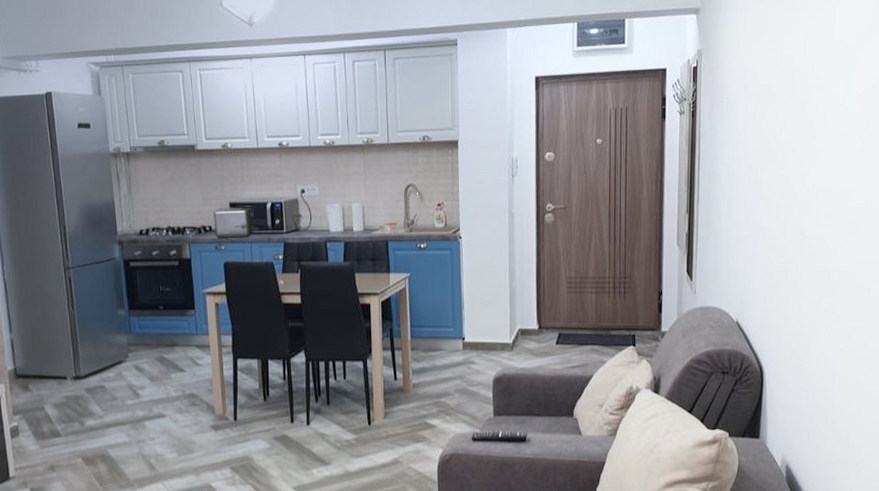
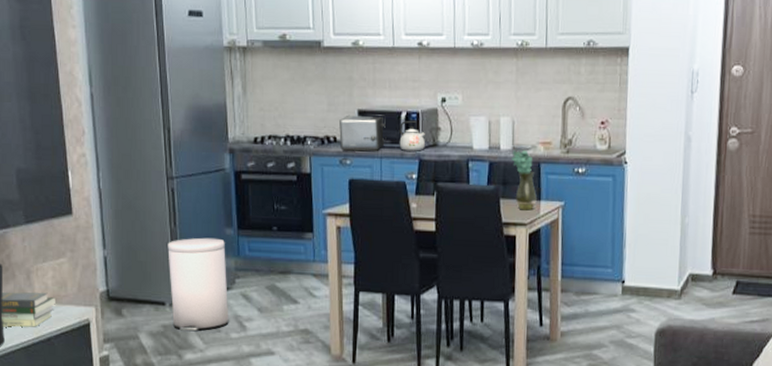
pedal bin: none [67,318,124,401] -> present [168,237,229,332]
kettle: none [266,209,289,236] -> present [399,120,426,151]
vase: none [363,228,386,282] -> present [511,146,537,211]

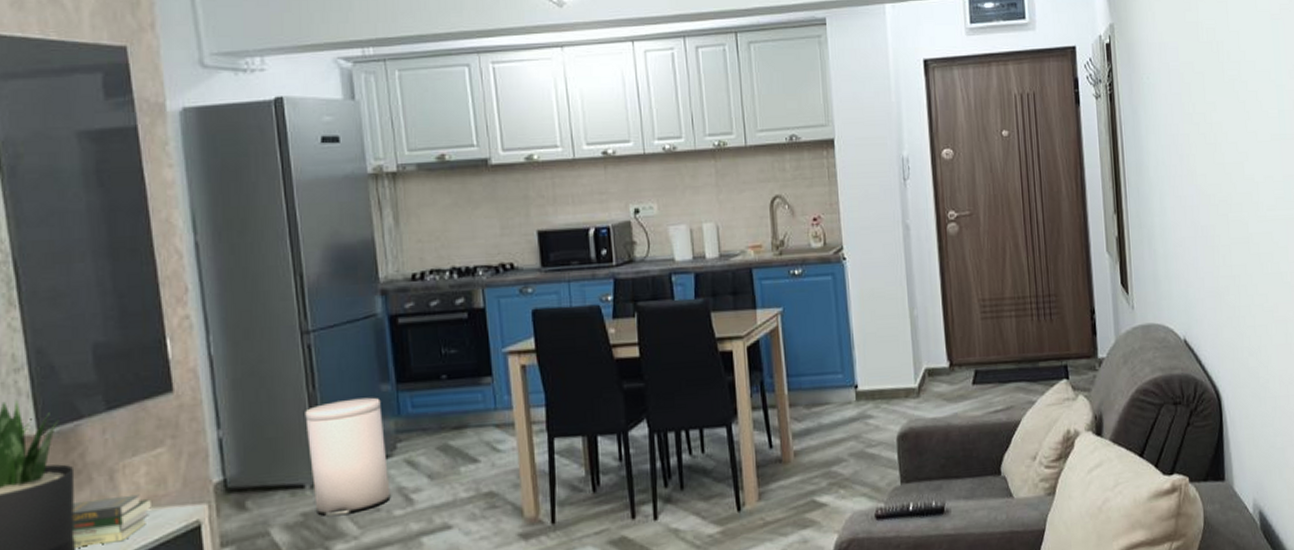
toaster: present [339,114,386,152] -> none [516,233,574,278]
kettle: present [399,120,426,151] -> none [588,236,621,271]
vase: present [511,146,537,211] -> none [719,254,752,322]

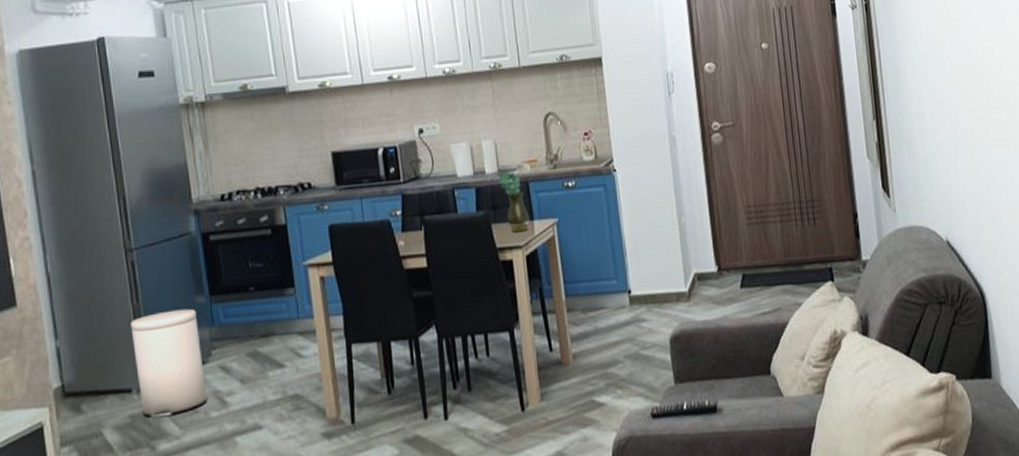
vase: none [719,254,752,322] -> present [498,169,530,233]

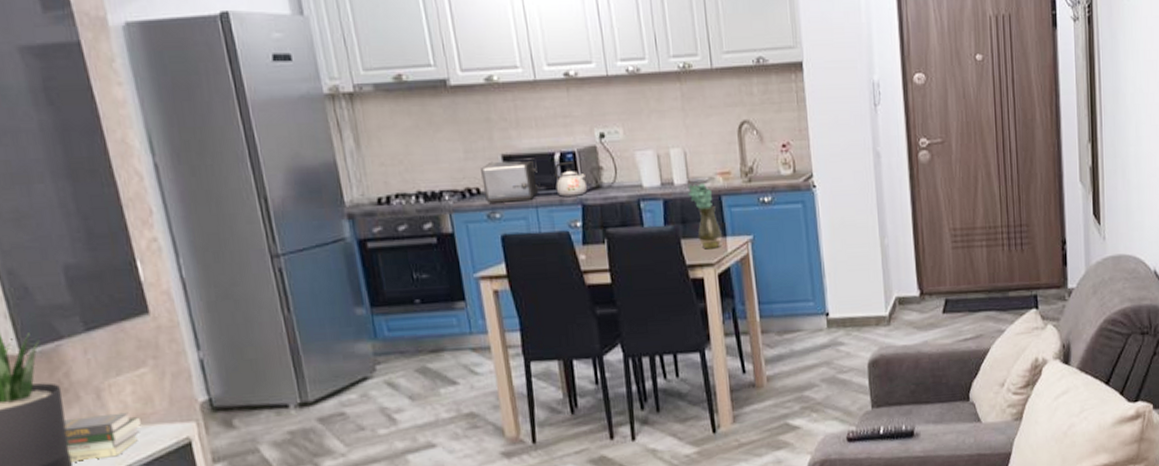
pedal bin: present [130,308,207,419] -> none [282,320,374,435]
toaster: none [313,154,365,196] -> present [481,158,541,203]
kettle: none [377,155,407,188] -> present [554,161,588,197]

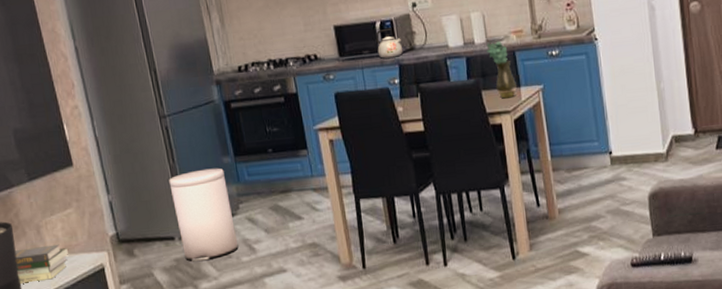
pedal bin: none [282,320,374,435] -> present [169,168,239,262]
toaster: present [481,158,541,203] -> none [317,27,365,67]

